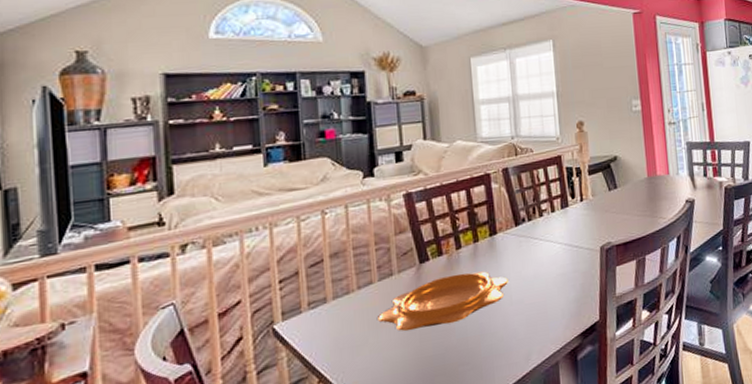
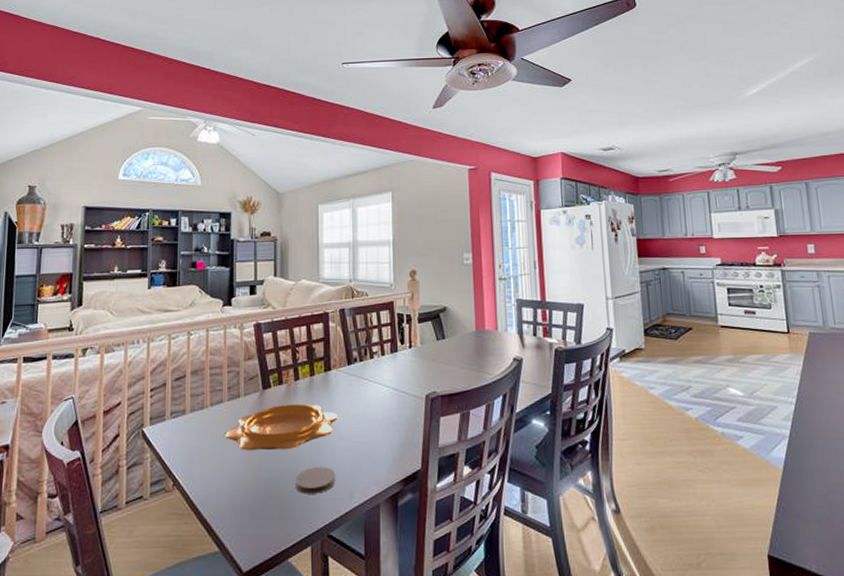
coaster: none [465,333,510,366] -> present [295,466,336,494]

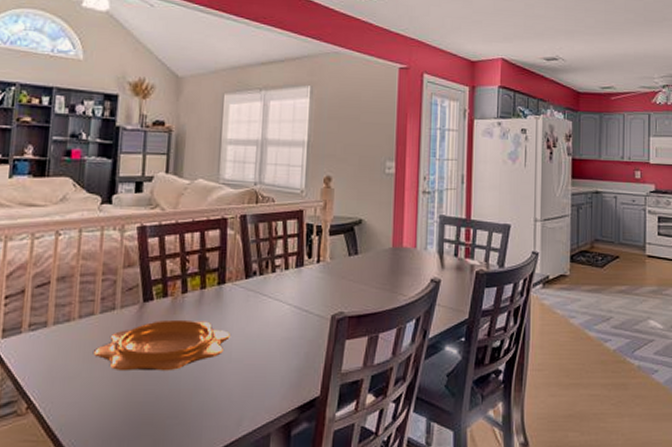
coaster: present [295,466,336,494] -> none [174,390,223,421]

